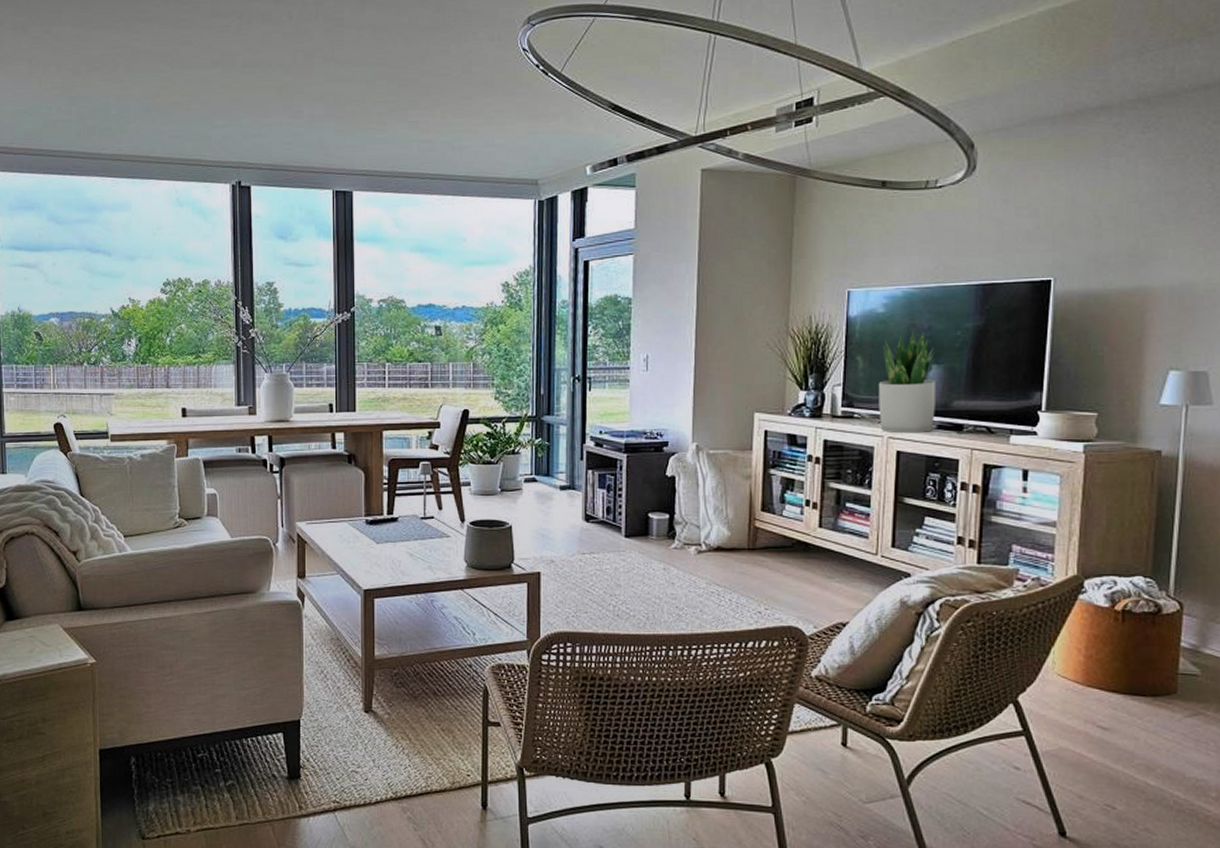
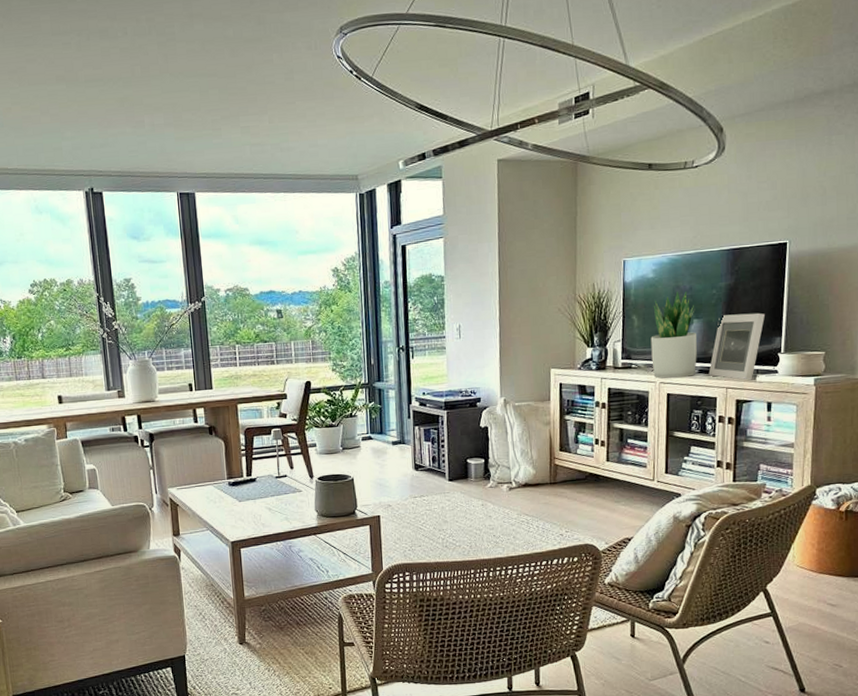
picture frame: none [949,361,1022,442] -> present [708,312,765,381]

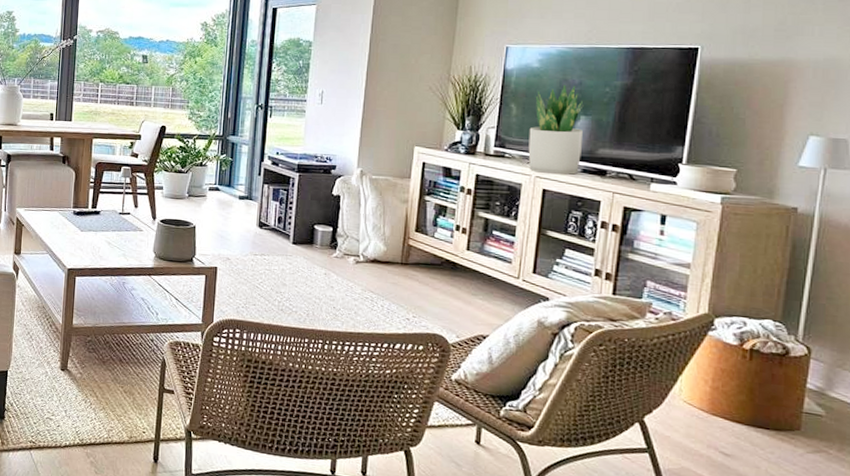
picture frame: present [708,312,765,381] -> none [593,115,666,188]

